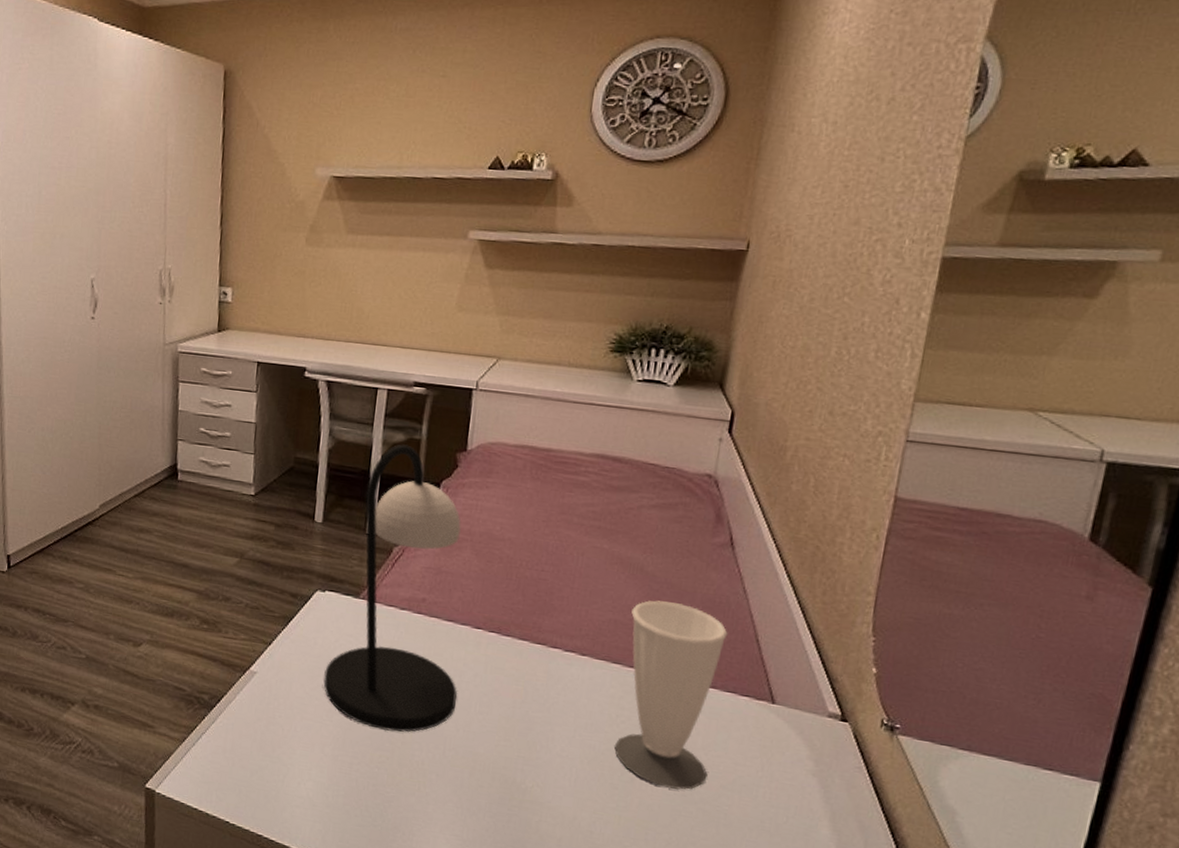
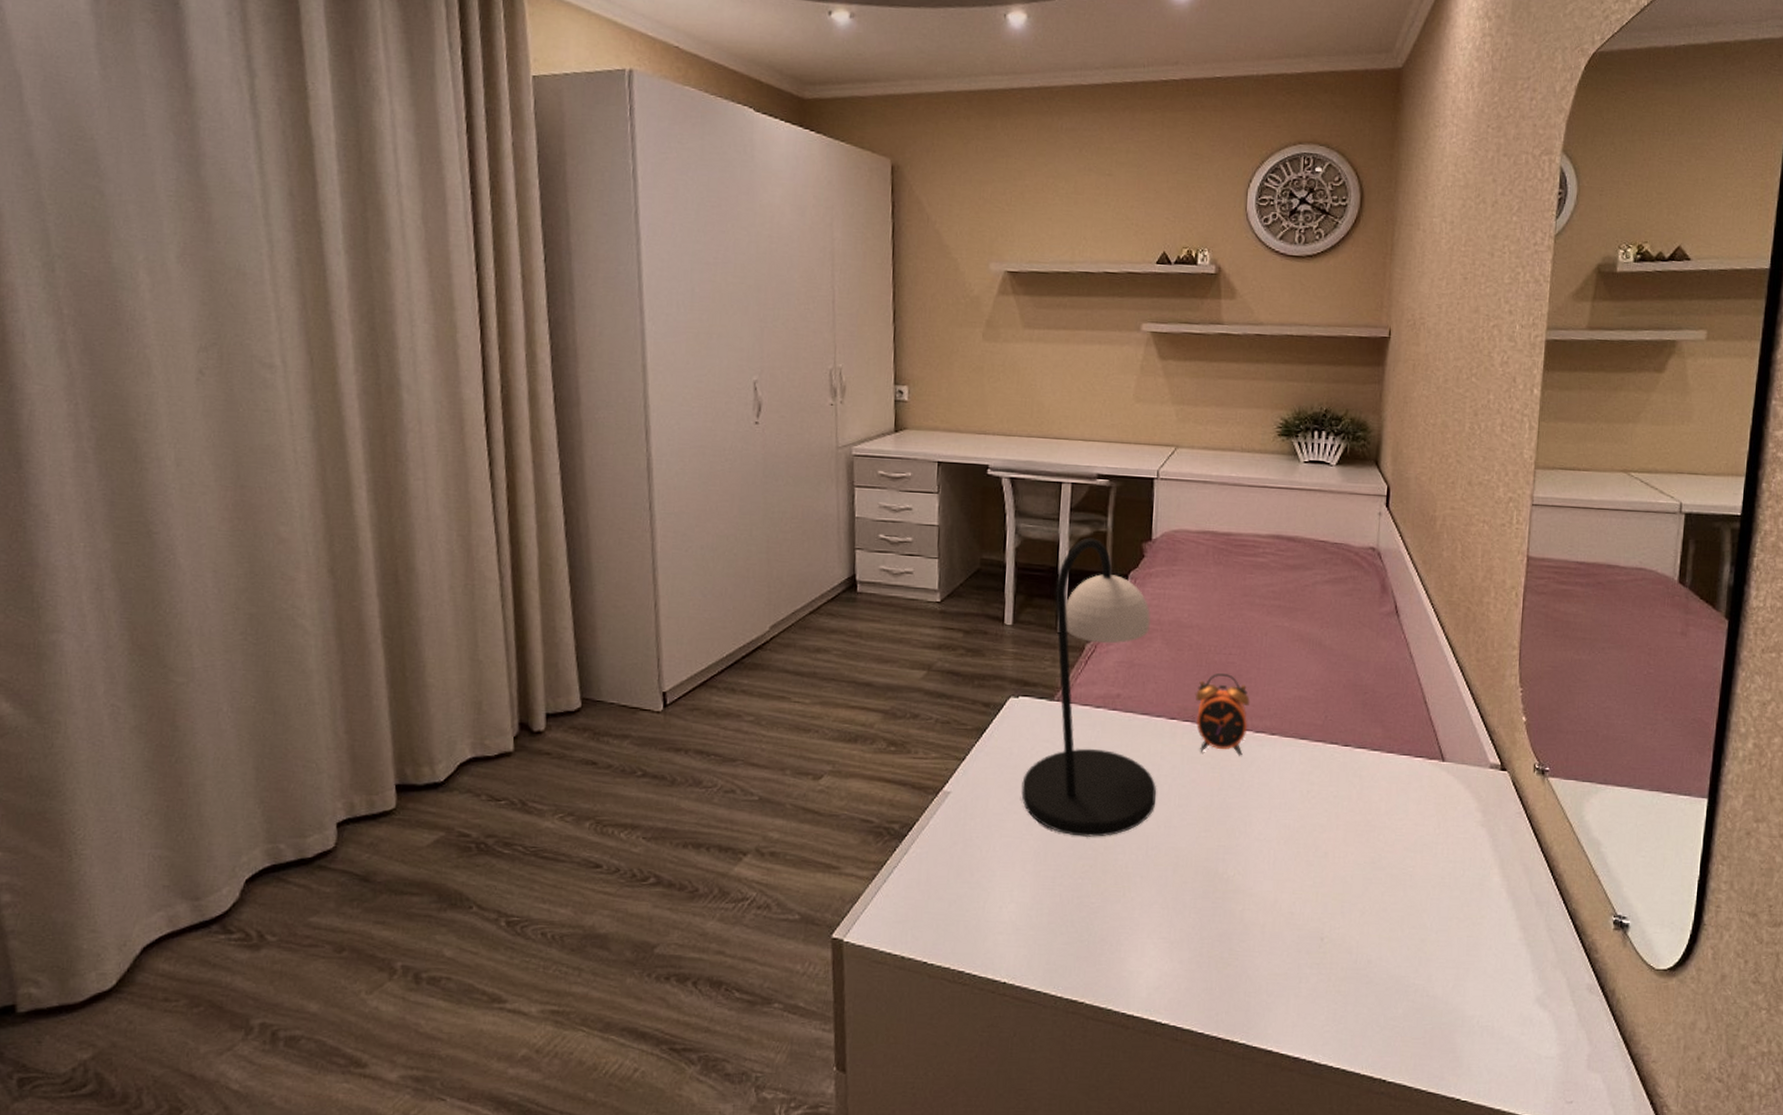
alarm clock: none [502,588,561,673] -> present [1196,672,1251,756]
cup: present [614,600,728,790] -> none [1307,673,1400,857]

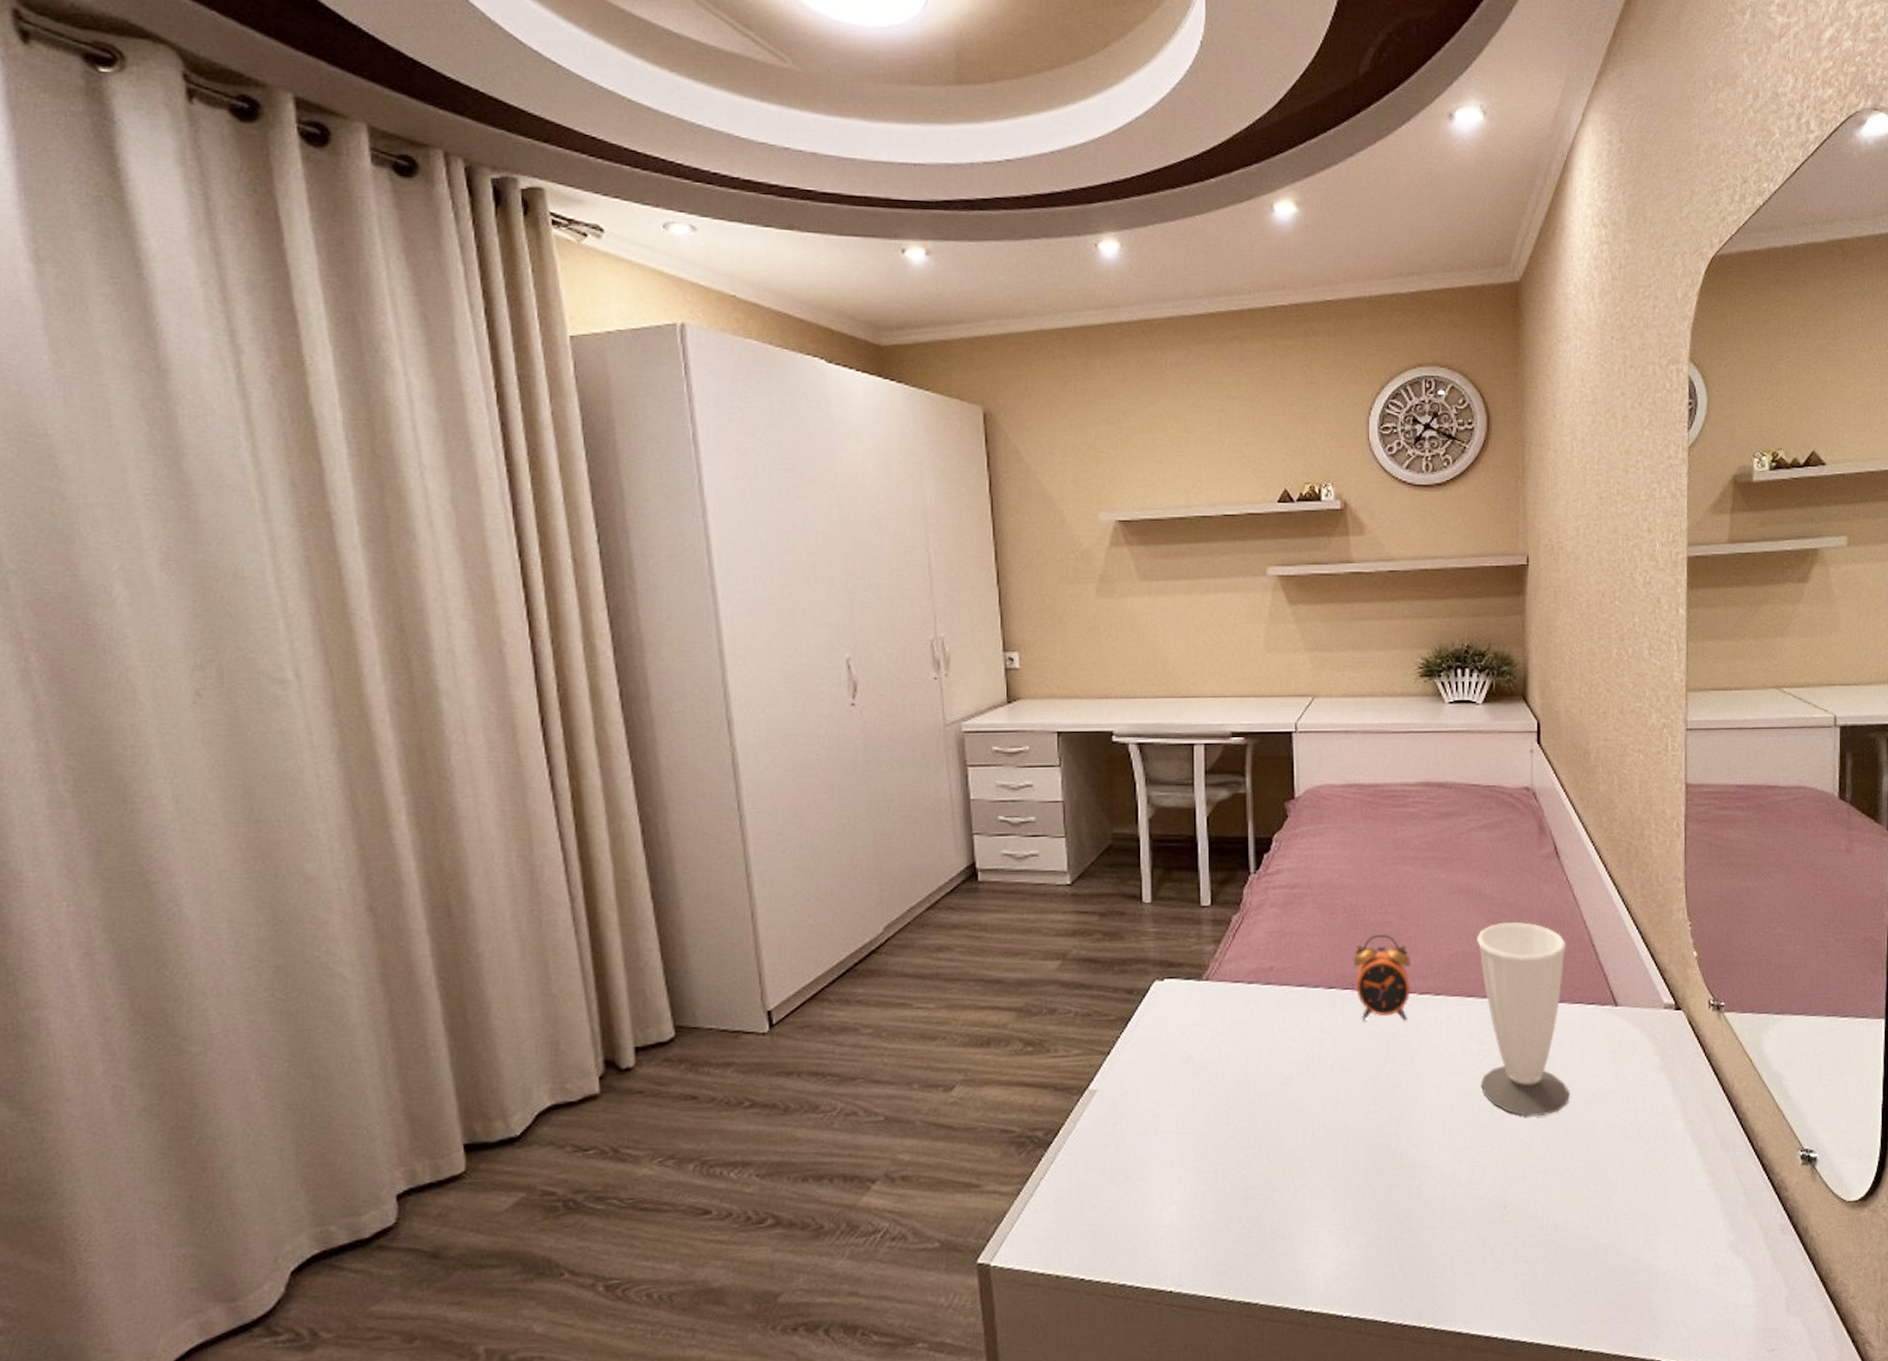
table lamp: present [1021,537,1157,837] -> none [1174,801,1320,1125]
cup: none [1307,673,1400,857] -> present [1477,922,1570,1117]

